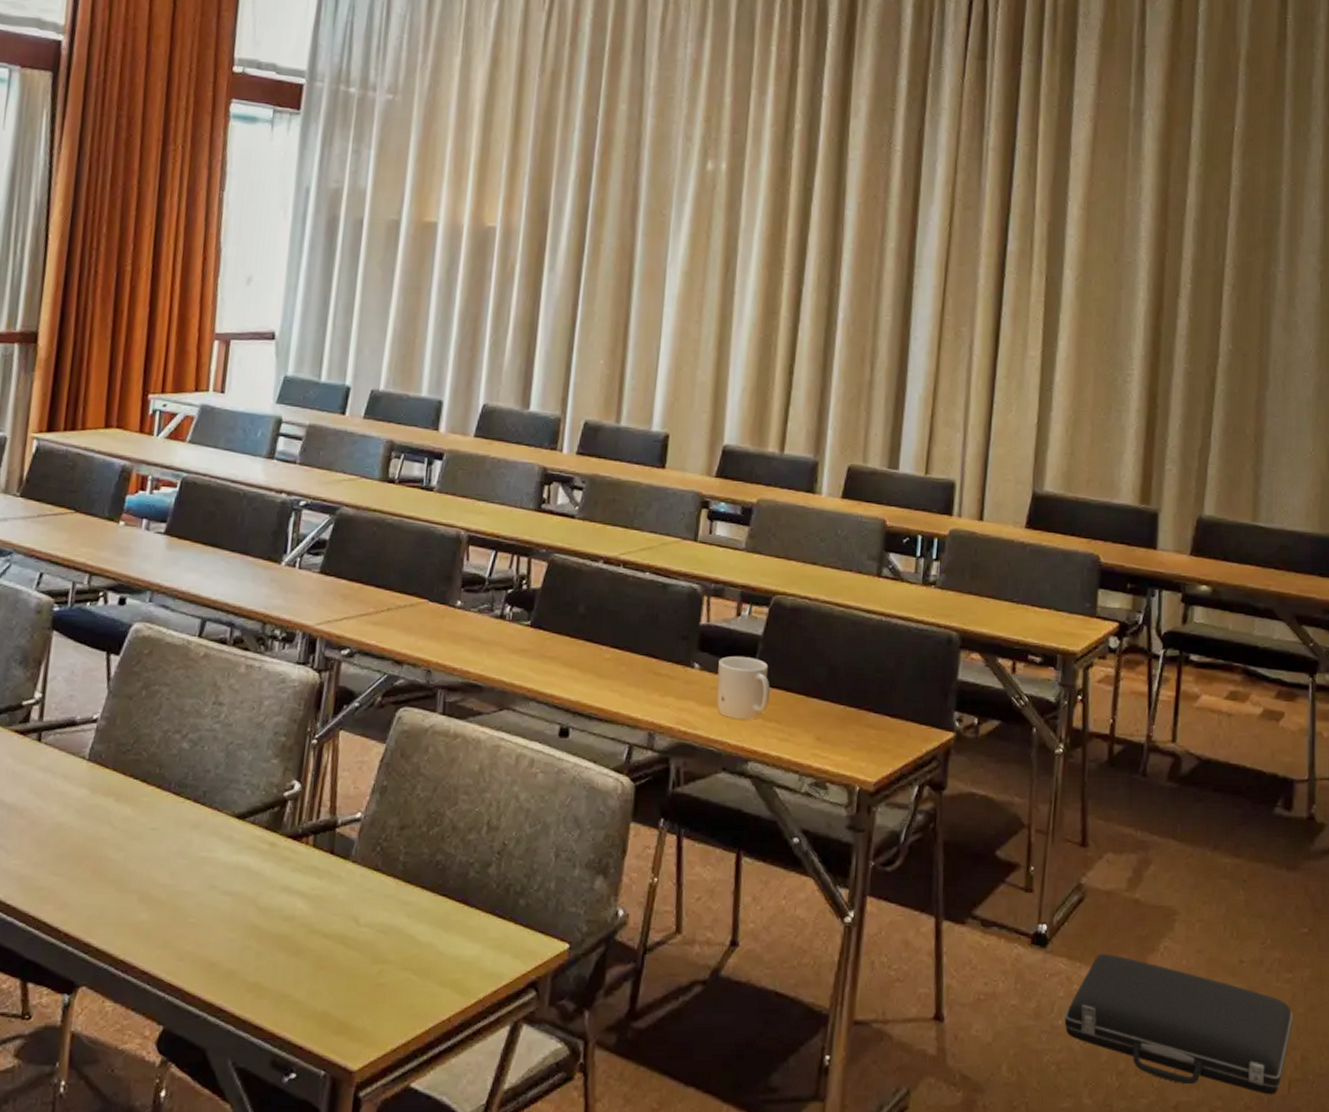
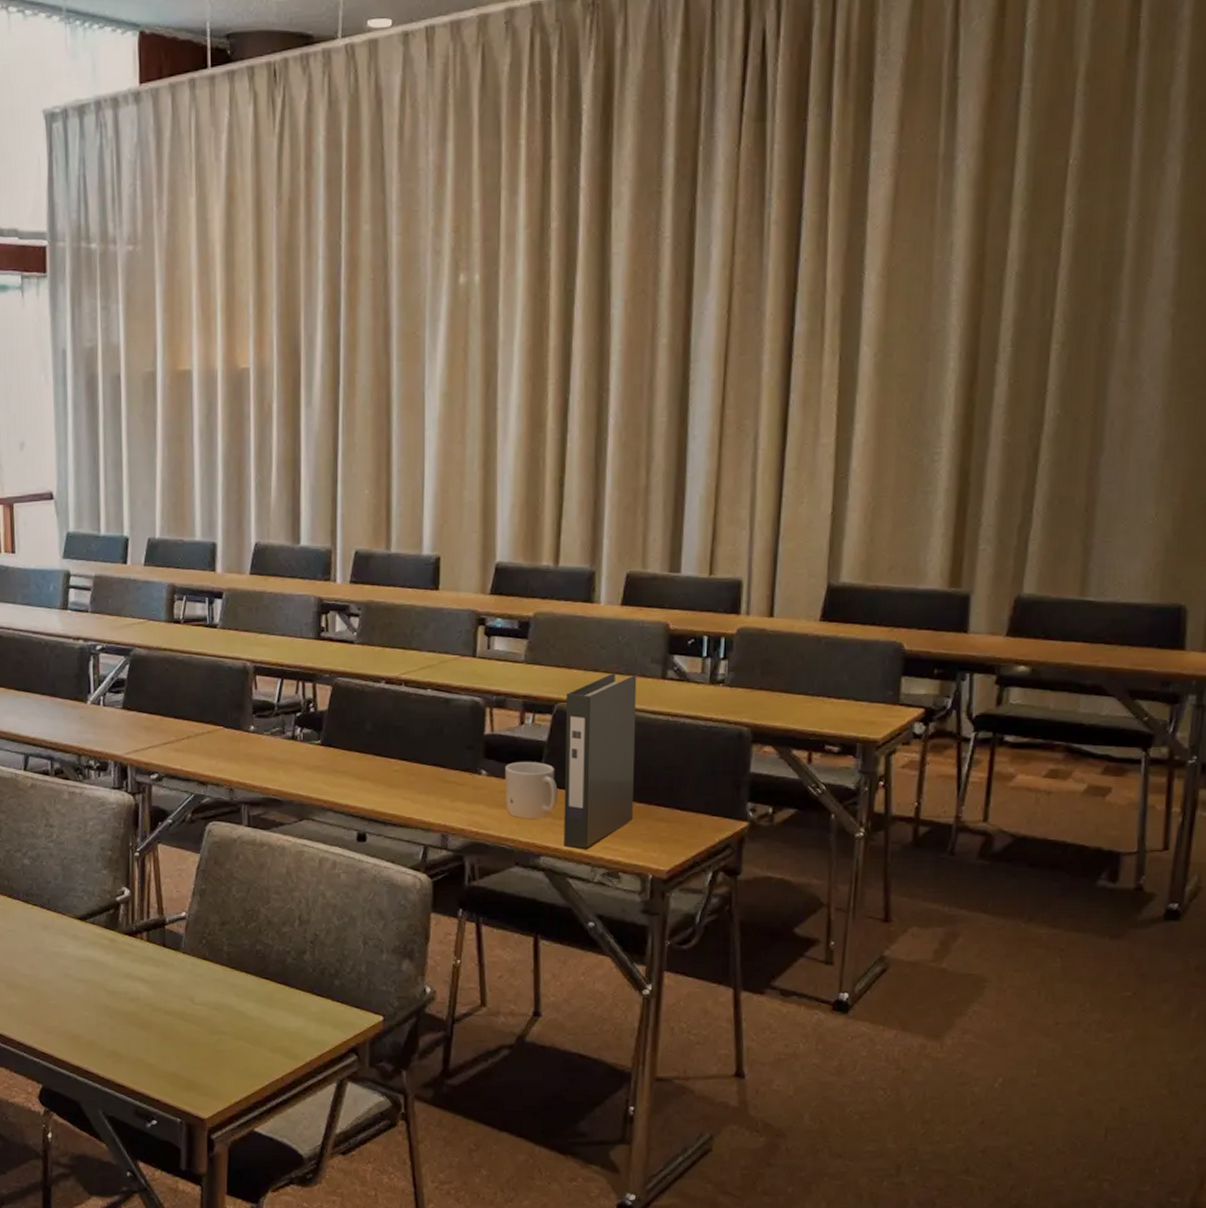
binder: none [773,567,853,758] -> present [564,672,637,851]
briefcase: present [1064,954,1293,1095] -> none [867,1018,1112,1141]

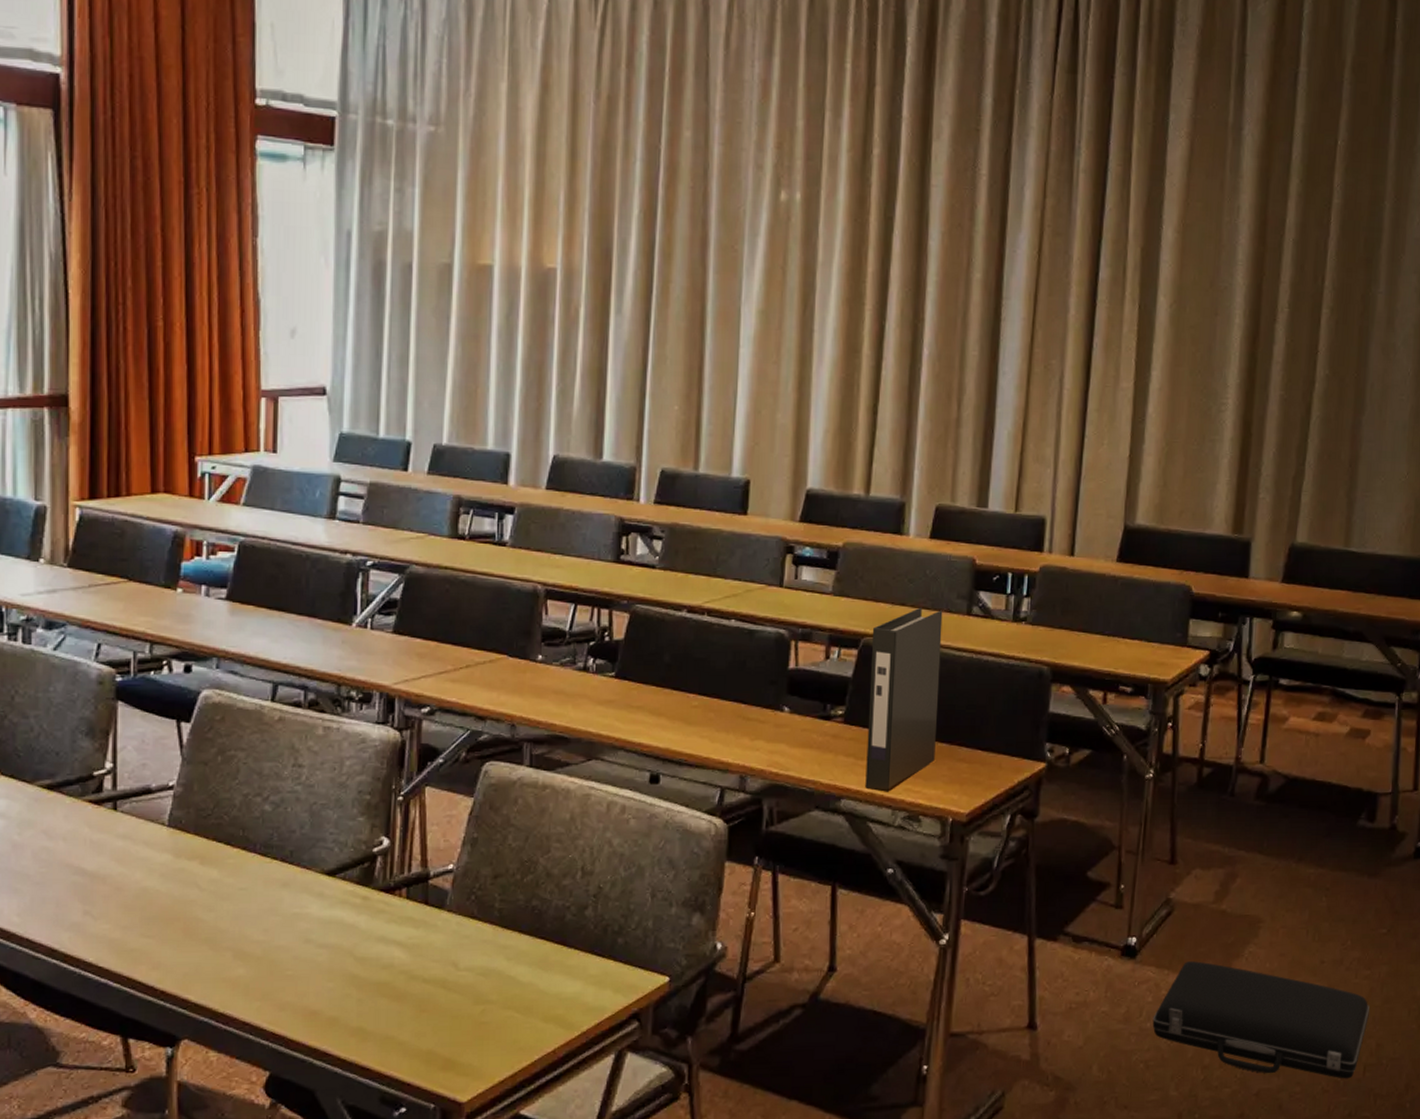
mug: present [505,761,558,819] -> none [807,698,861,759]
briefcase: none [867,1018,1112,1141] -> present [1152,961,1370,1079]

